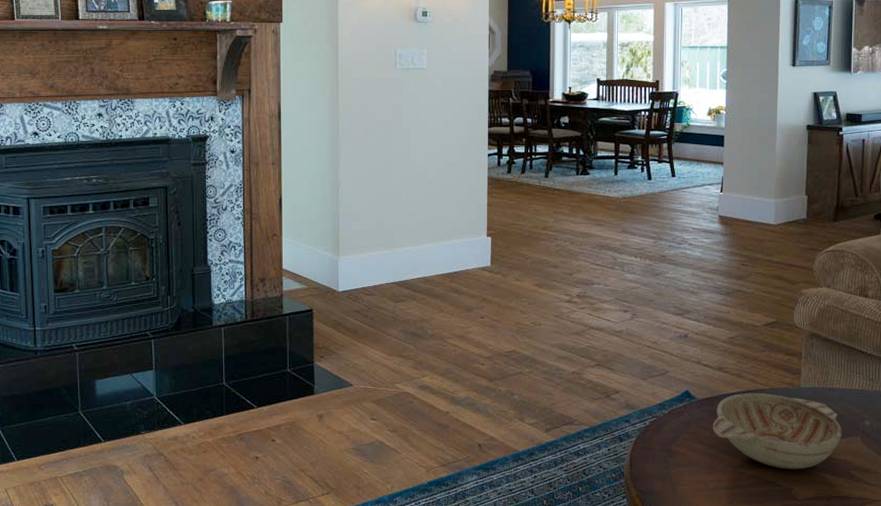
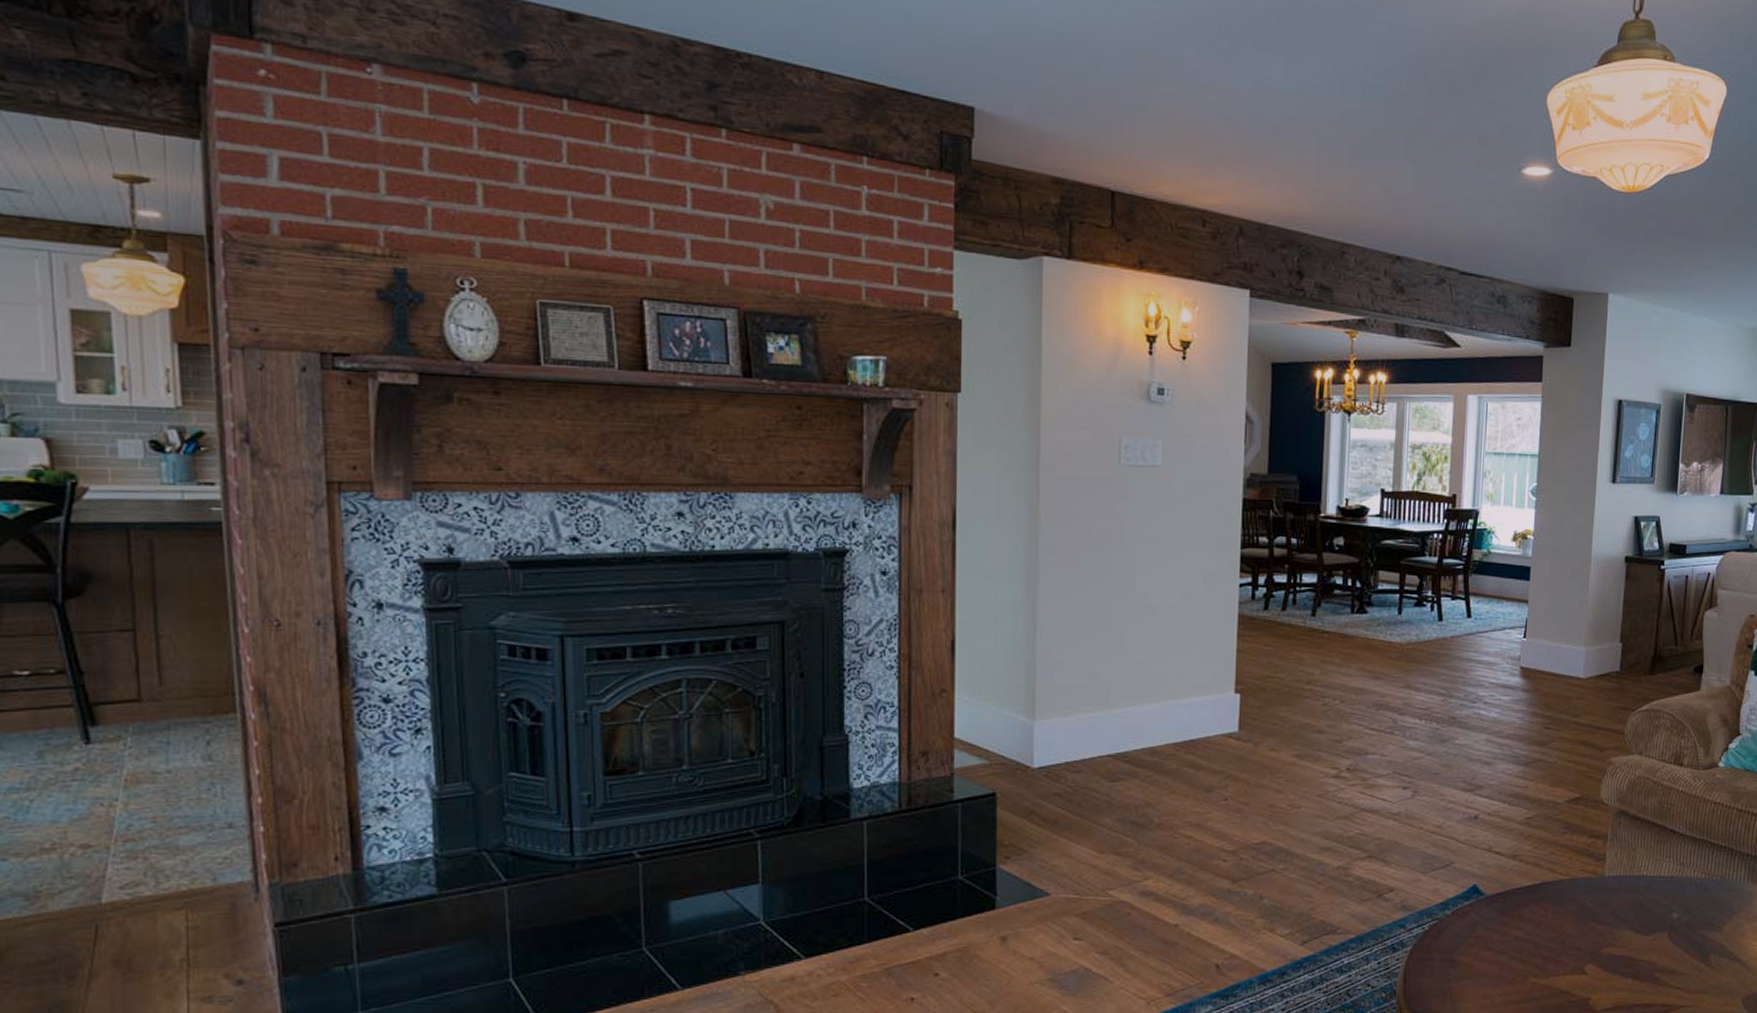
decorative bowl: present [713,392,843,470] -> none [1503,884,1648,976]

